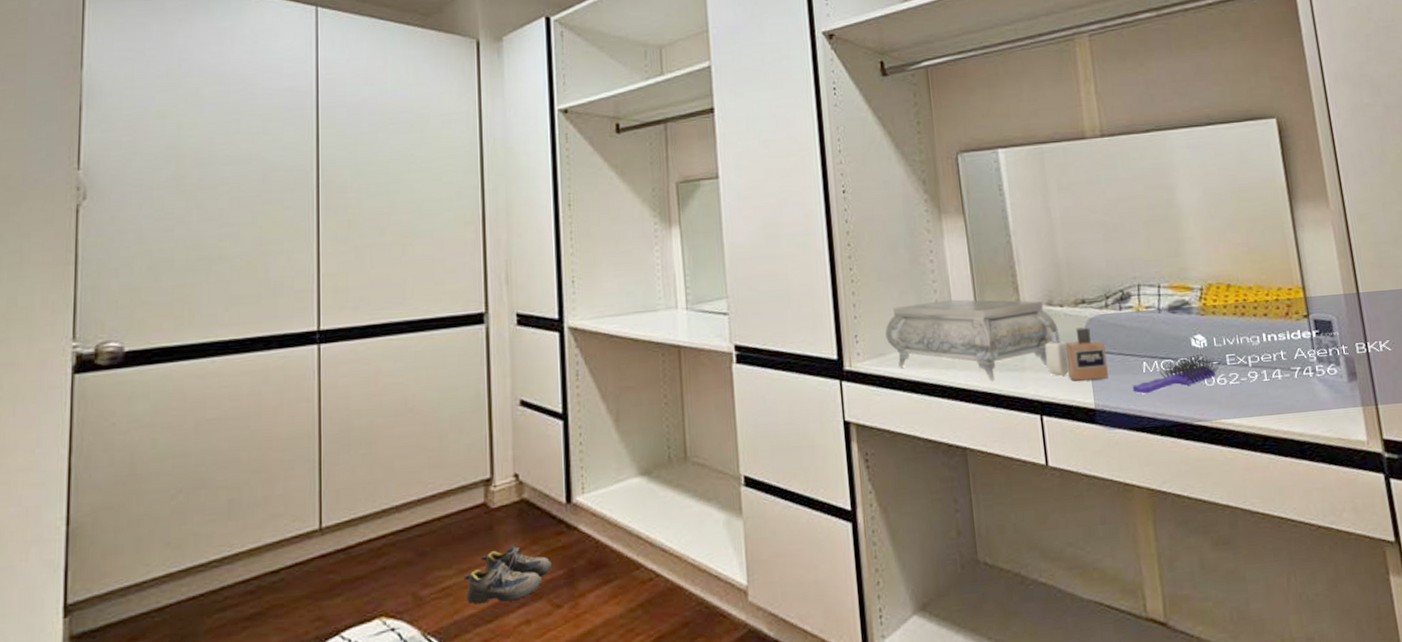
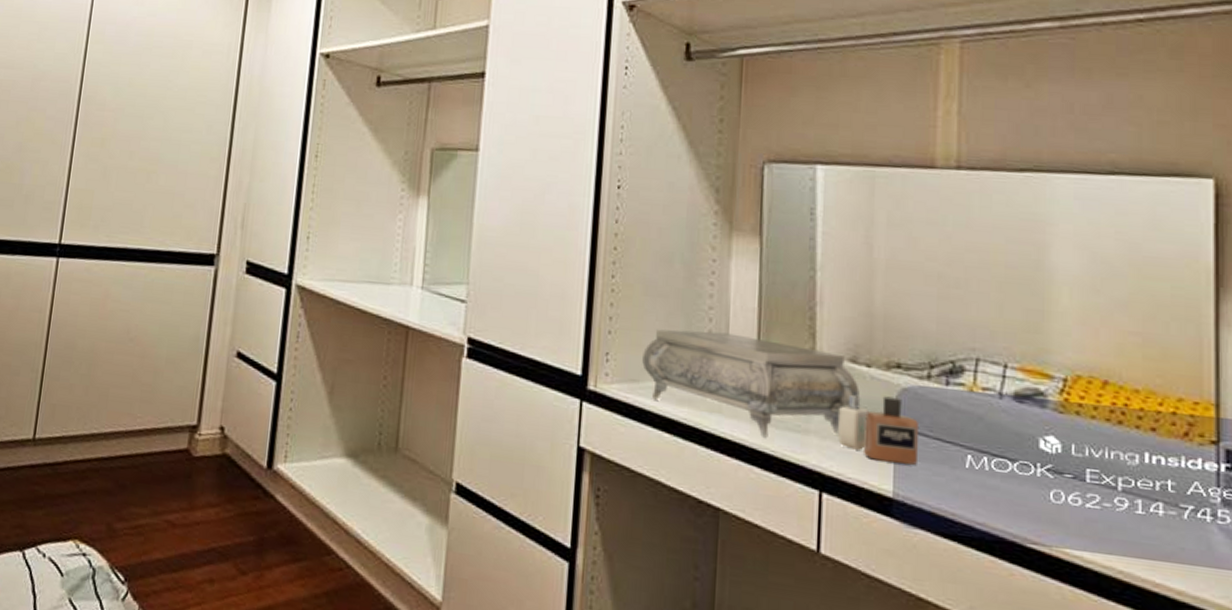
shoe: present [464,544,552,604] -> none [156,497,243,556]
hairbrush: present [1132,354,1221,394] -> none [947,460,1077,497]

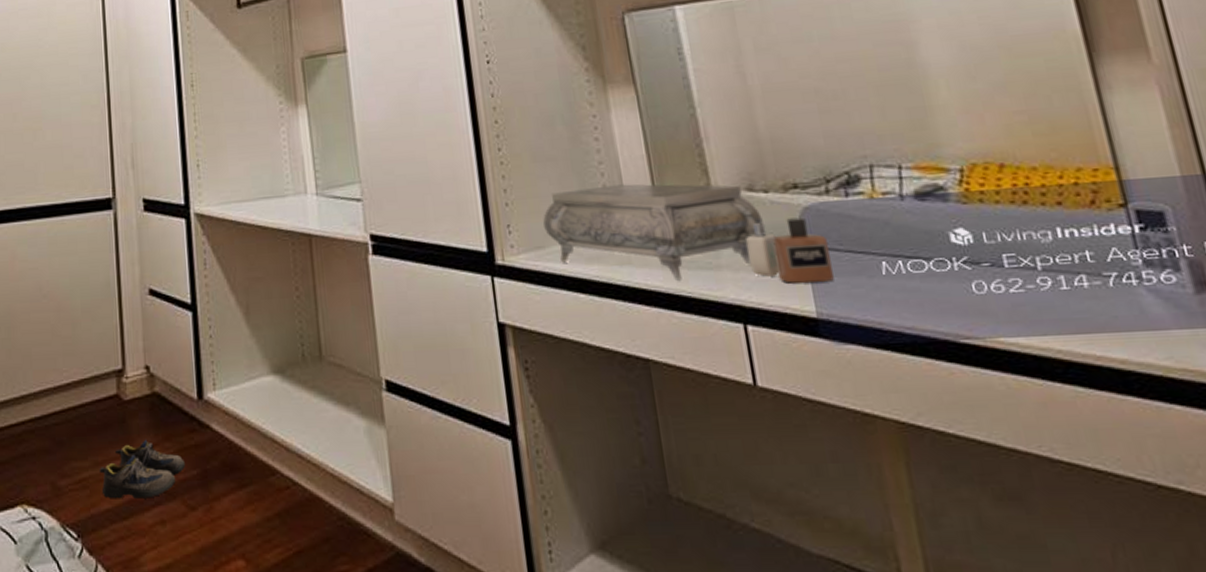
shoe: none [156,497,243,556] -> present [99,439,185,499]

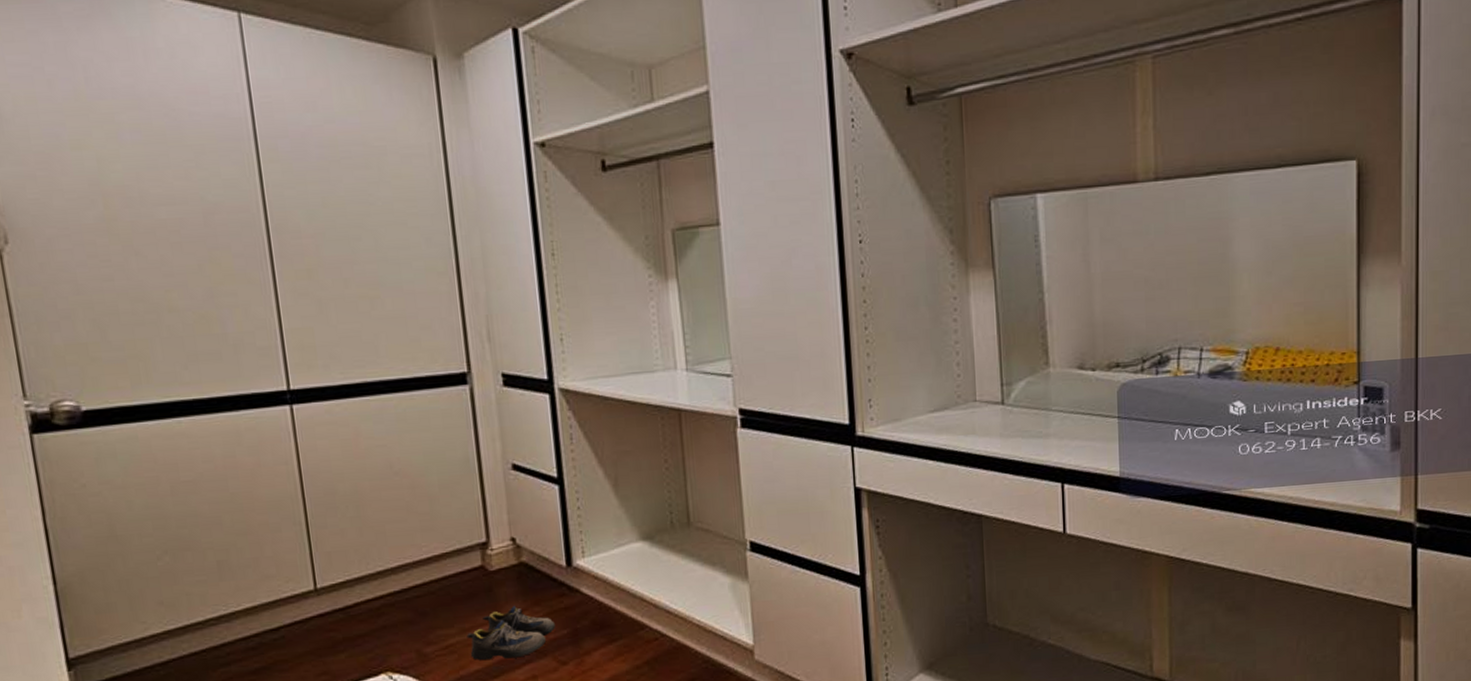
jewelry box: present [543,184,763,281] -> none [901,362,1088,448]
perfume: present [746,222,780,277] -> none [1072,396,1096,443]
perfume: present [772,217,834,283] -> none [1094,392,1137,449]

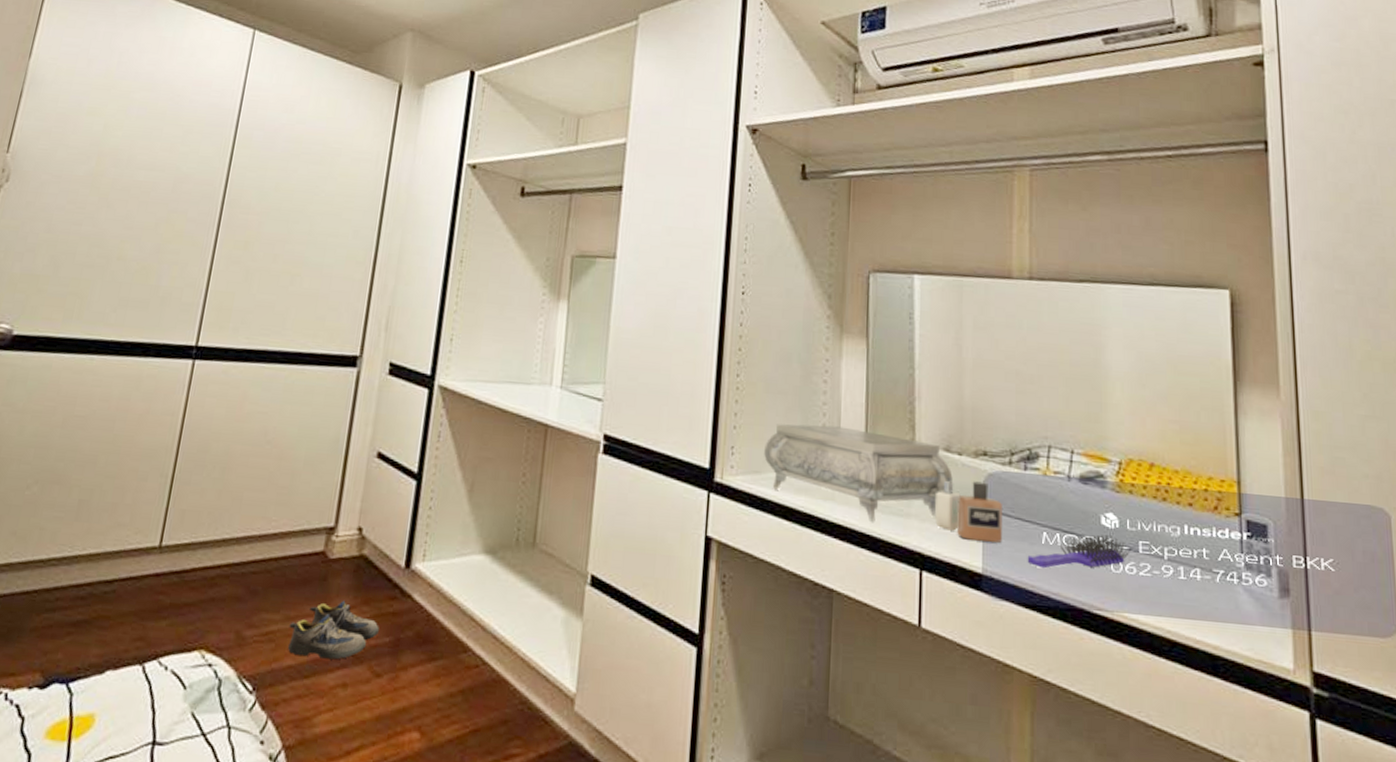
jewelry box: none [901,362,1088,448] -> present [764,424,953,522]
perfume: none [1072,396,1096,443] -> present [935,480,961,531]
perfume: none [1094,392,1137,449] -> present [957,481,1002,543]
hairbrush: none [1161,422,1258,463] -> present [1027,535,1132,569]

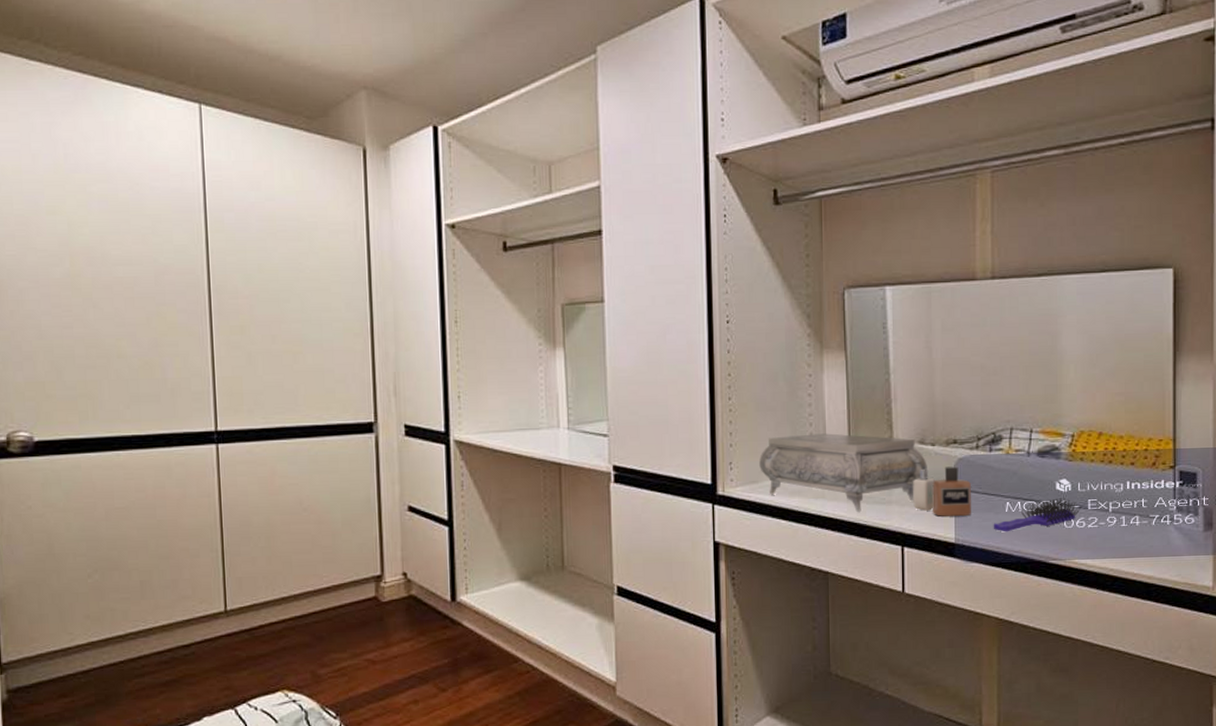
shoe: present [287,600,379,660] -> none [357,634,437,684]

